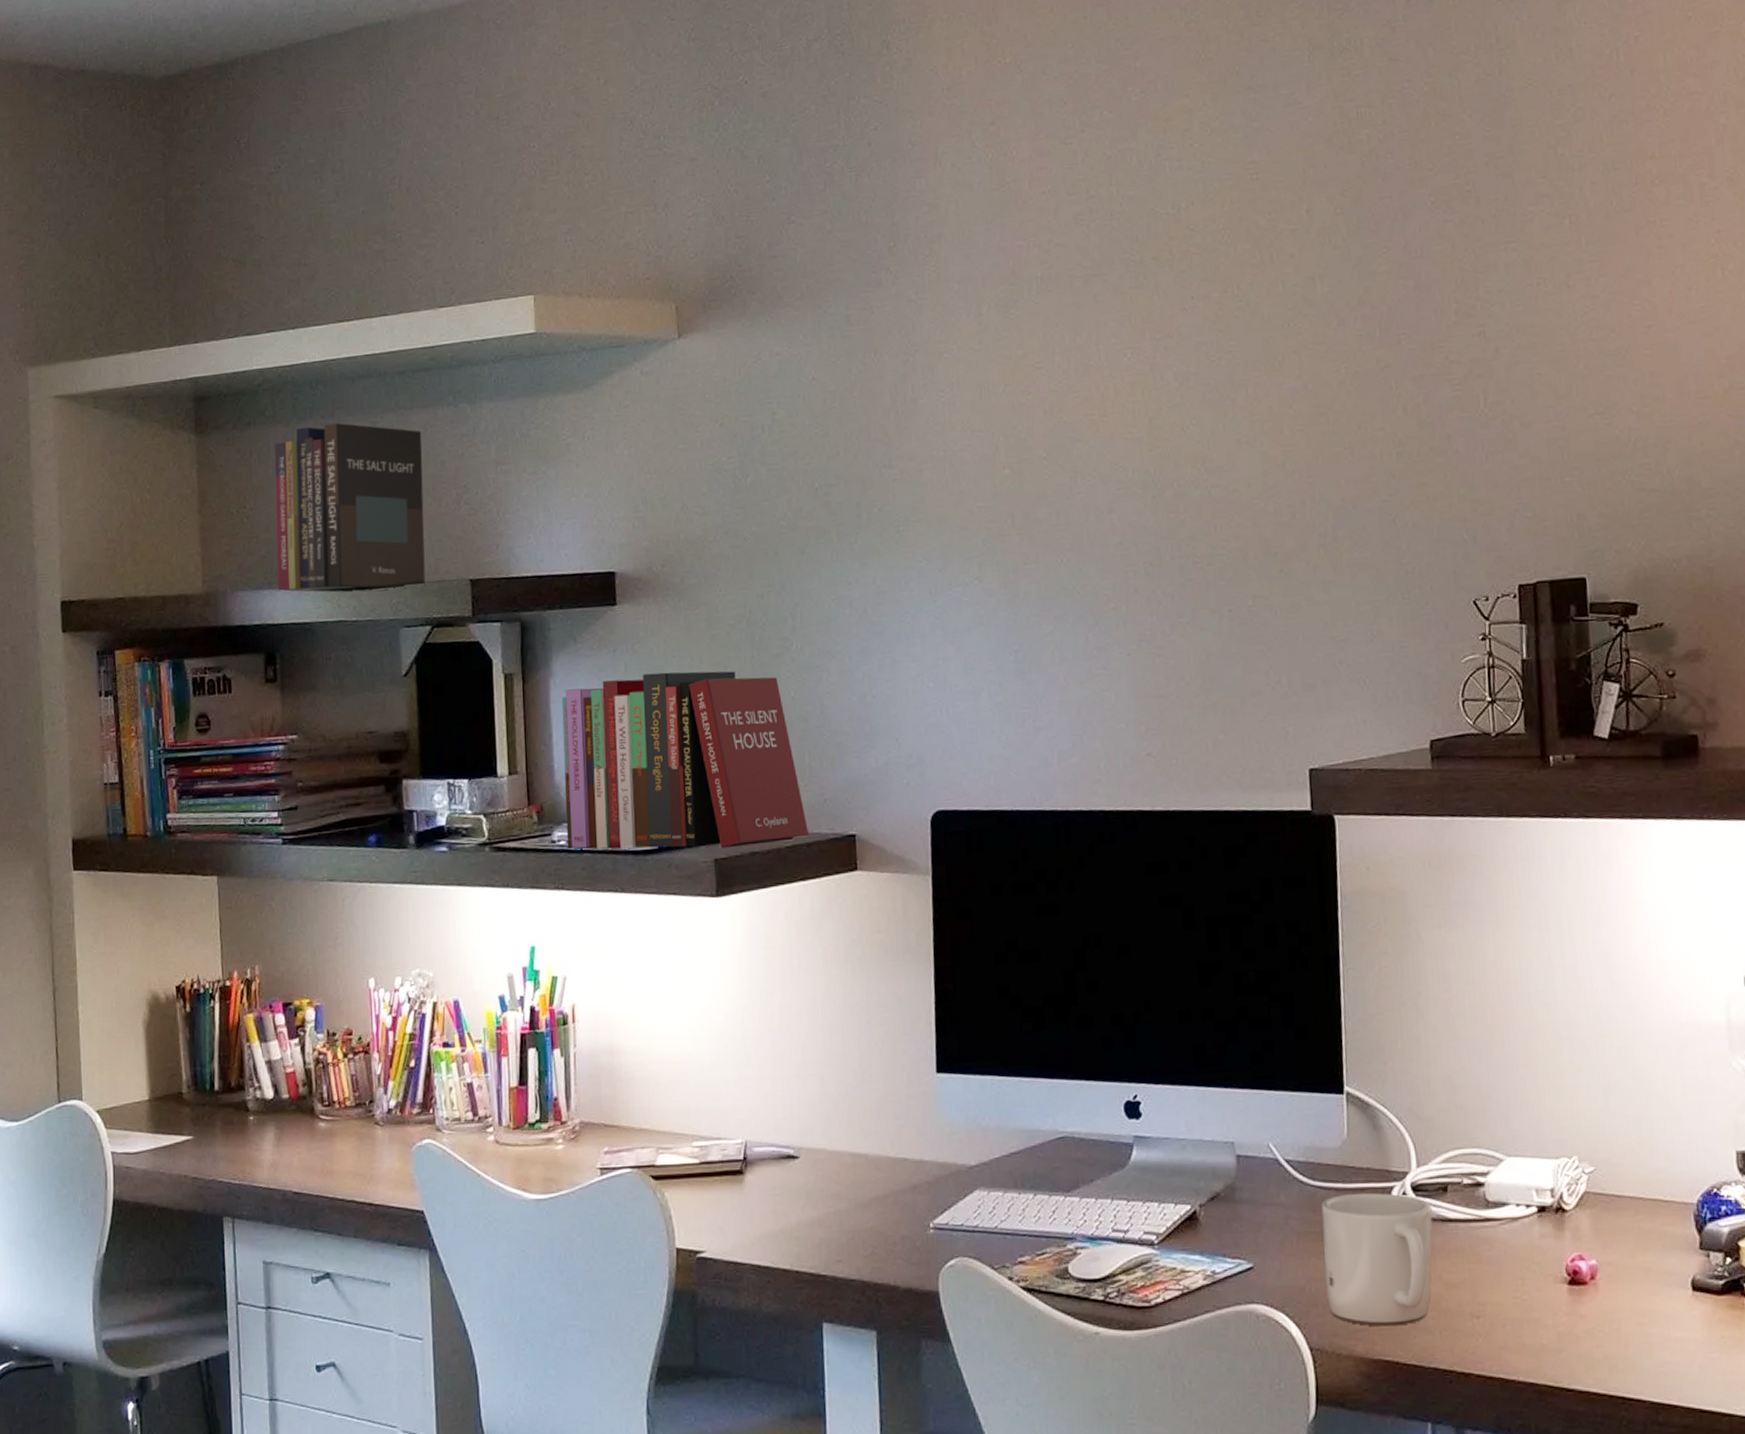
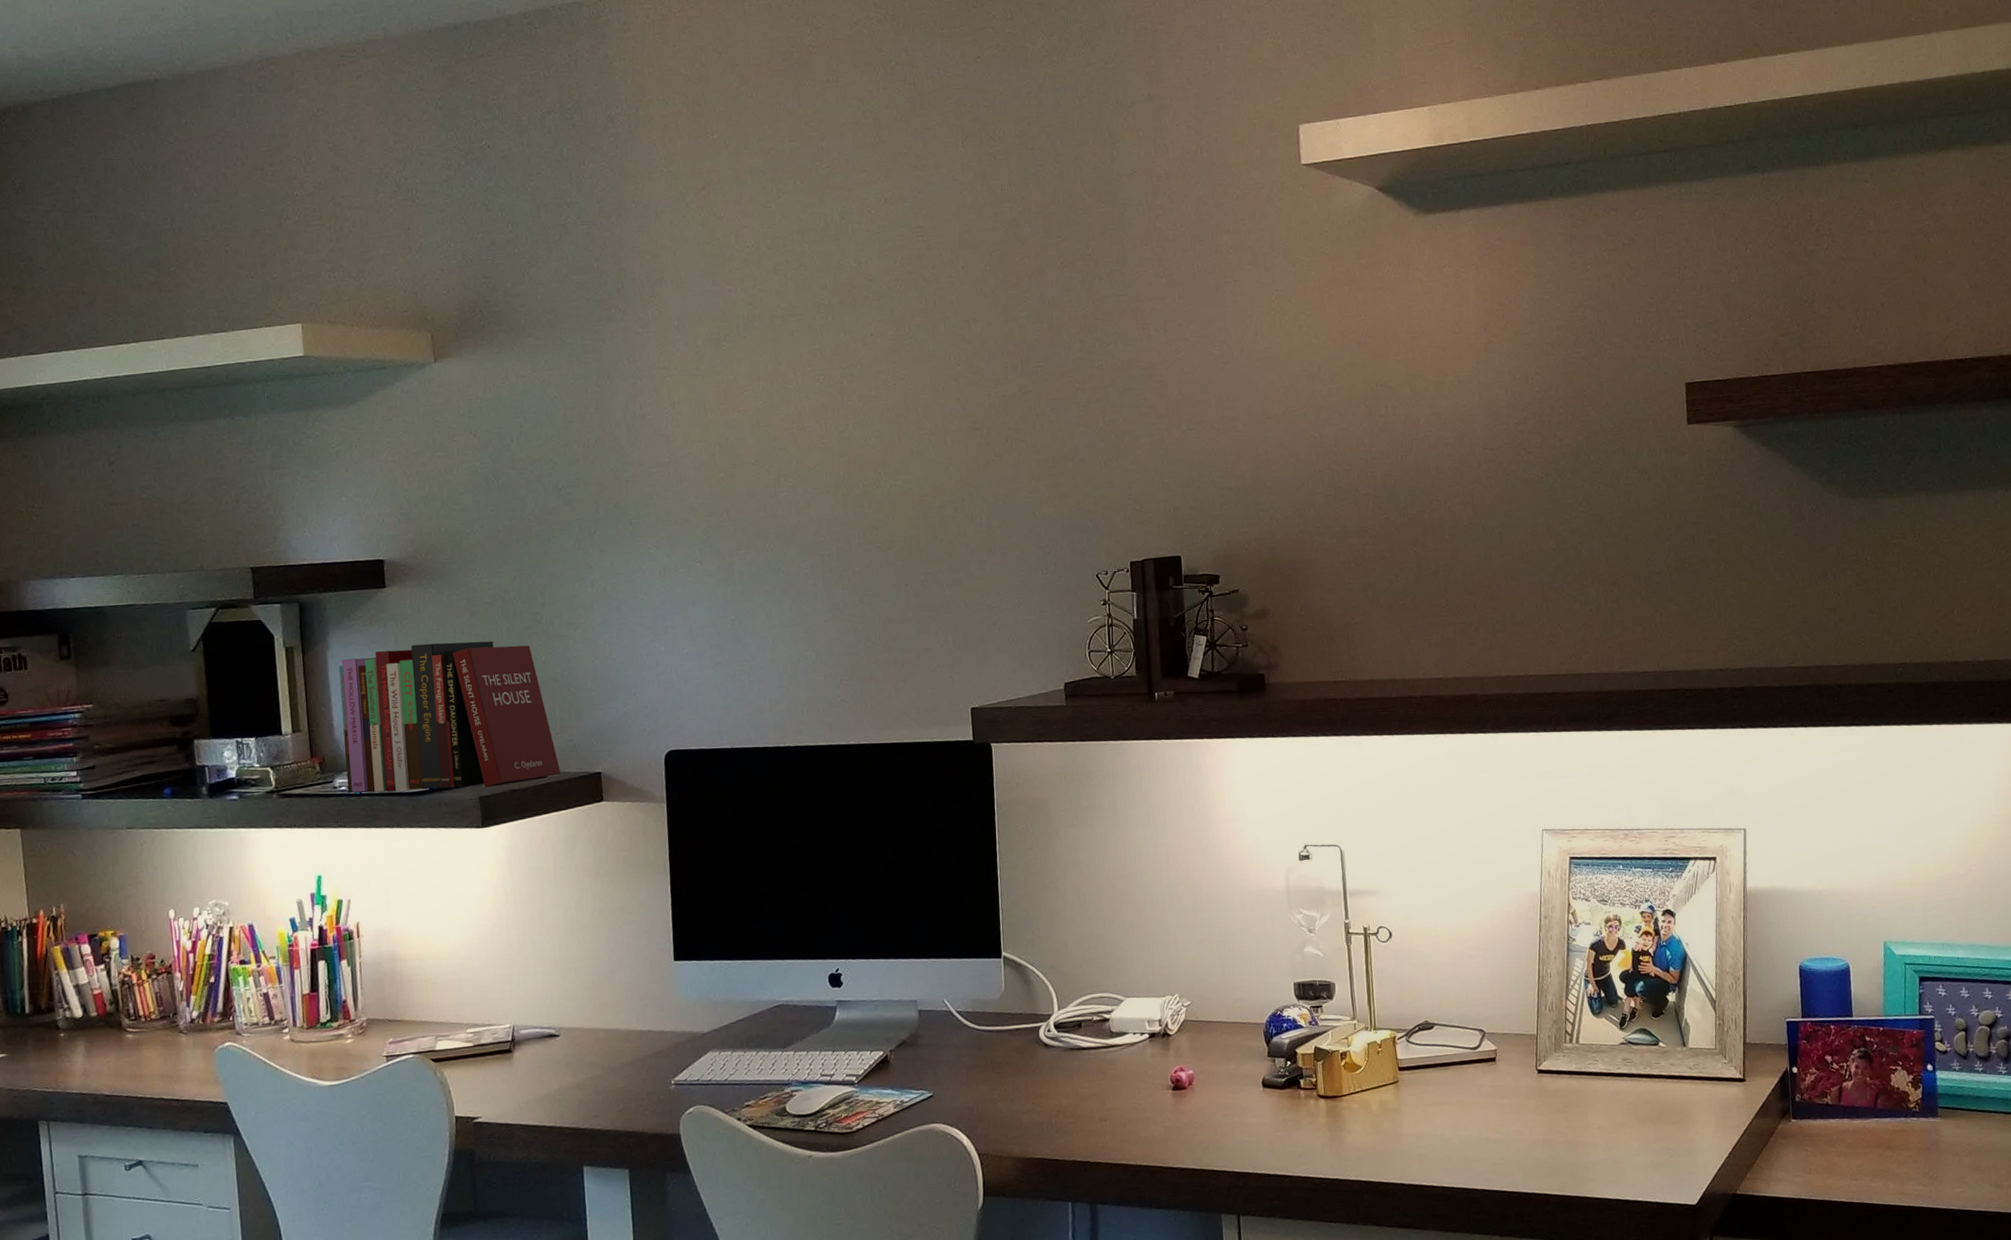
books: present [274,422,426,593] -> none [60,432,210,580]
mug: present [1321,1192,1433,1327] -> none [985,1031,1071,1133]

